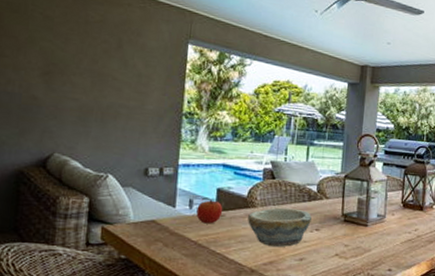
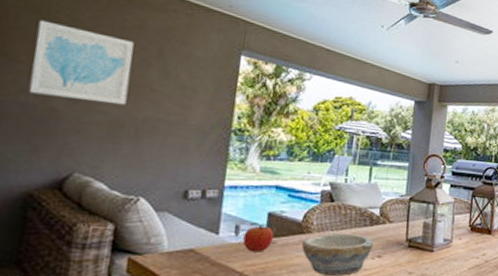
wall art: none [14,18,97,93] -> present [28,19,134,106]

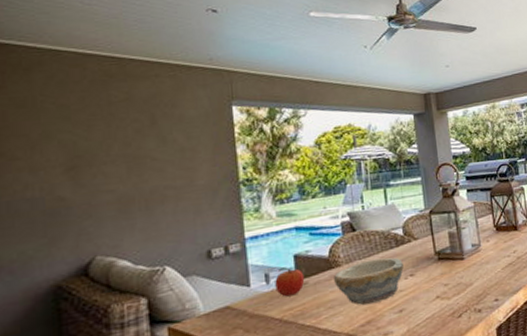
wall art: present [28,19,134,106] -> none [27,113,130,188]

